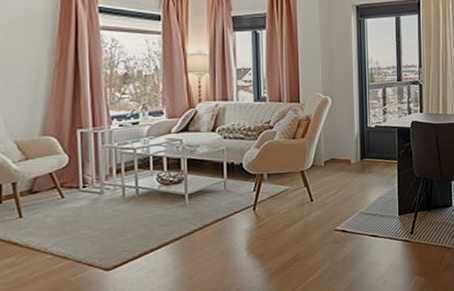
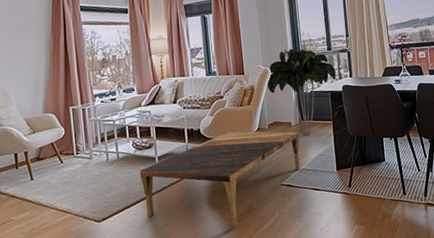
coffee table: none [165,167,359,279] -> present [140,131,301,228]
indoor plant: none [325,76,405,175] -> present [267,48,336,136]

